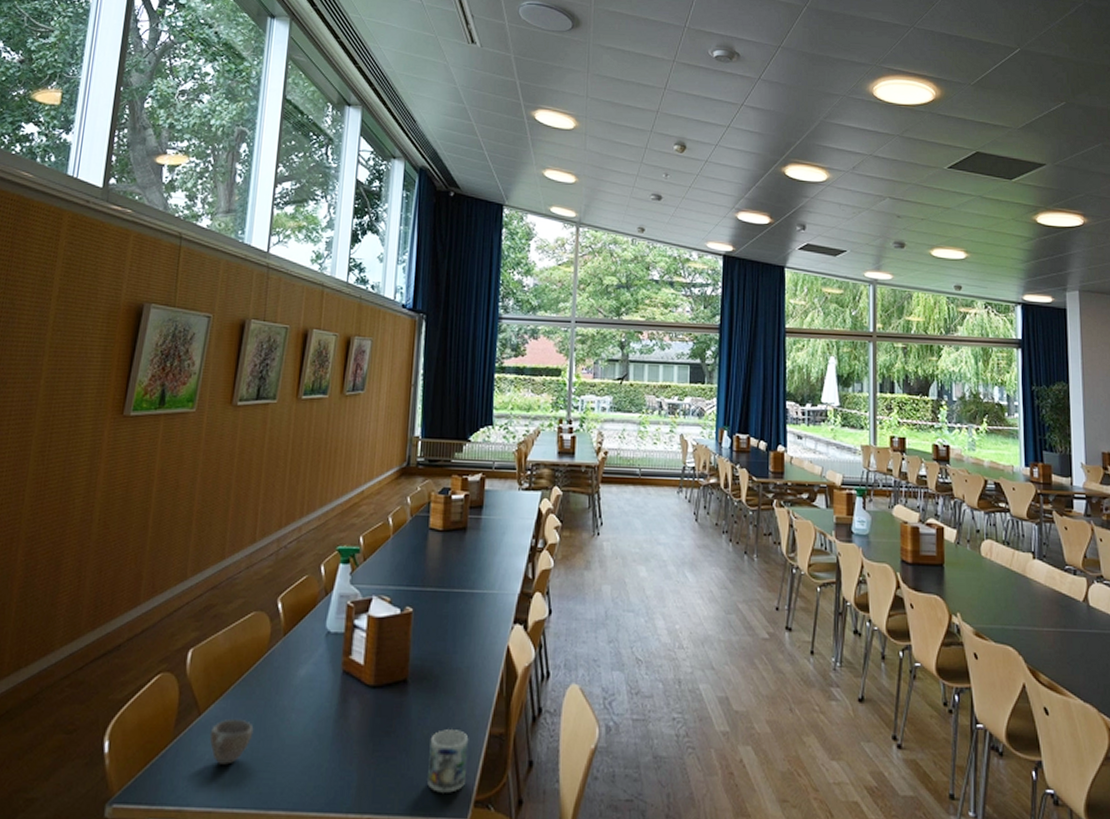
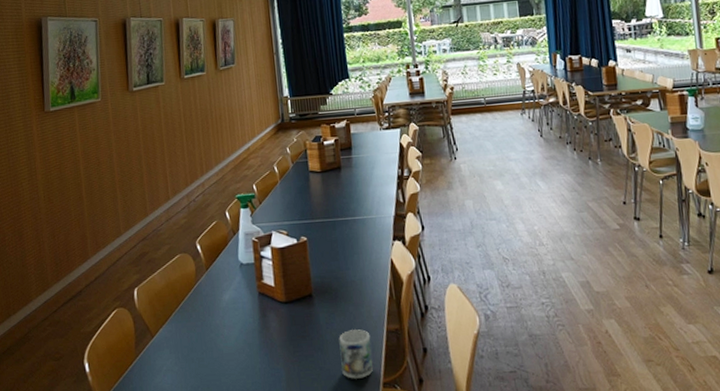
cup: present [209,719,254,765] -> none [163,338,197,373]

